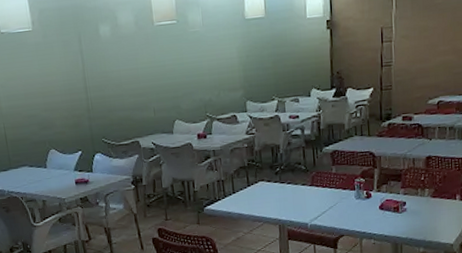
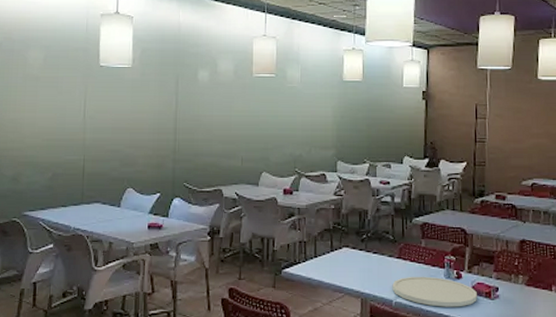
tray: none [307,199,386,225] -> present [392,276,477,307]

